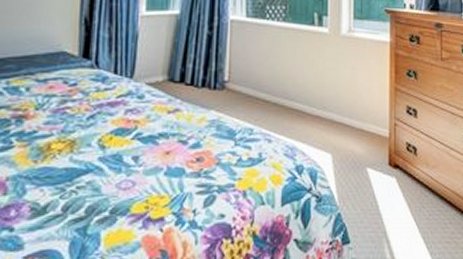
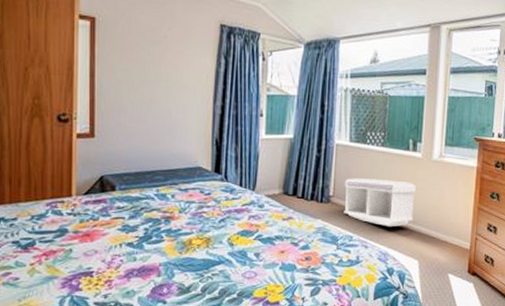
bench: none [242,59,324,116] -> present [344,178,416,227]

